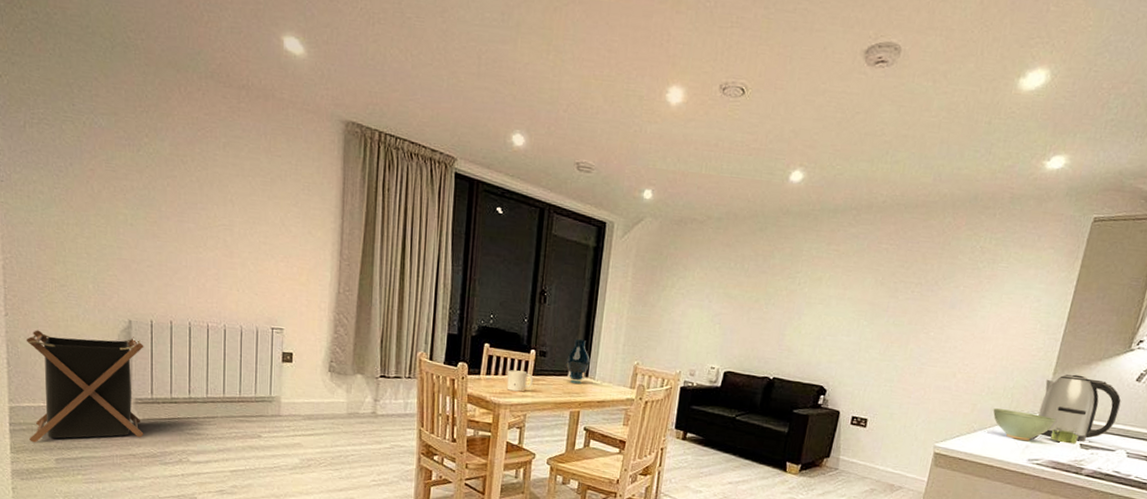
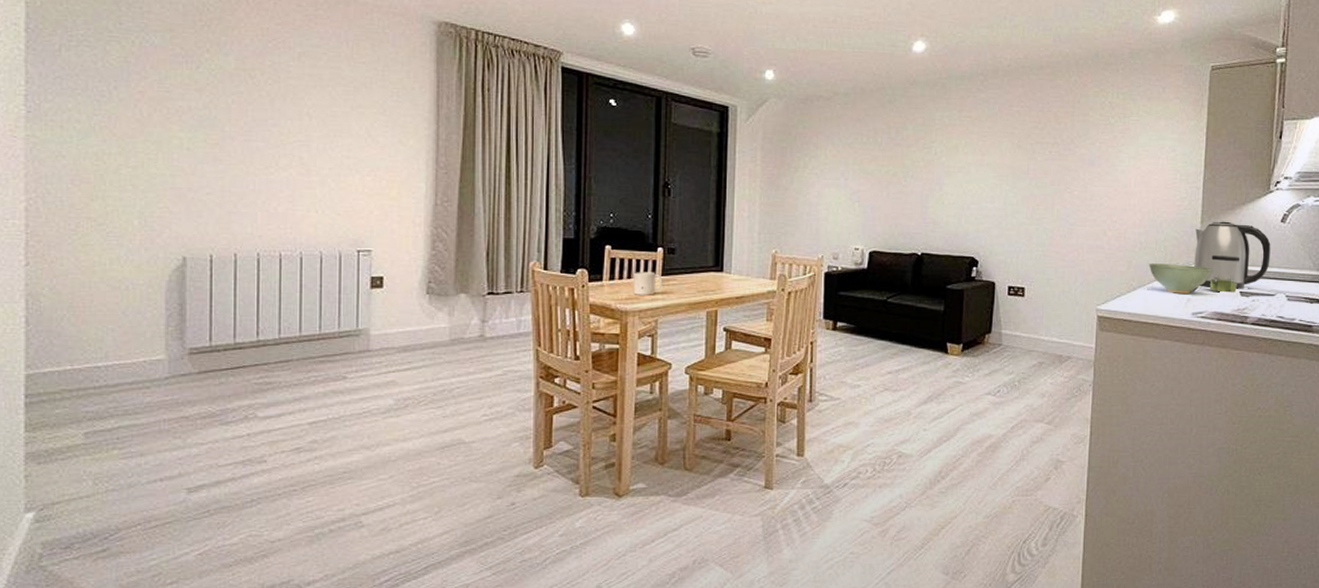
laundry basket: present [26,330,144,443] -> none [51,276,202,416]
vase: present [566,339,590,385] -> none [698,232,724,281]

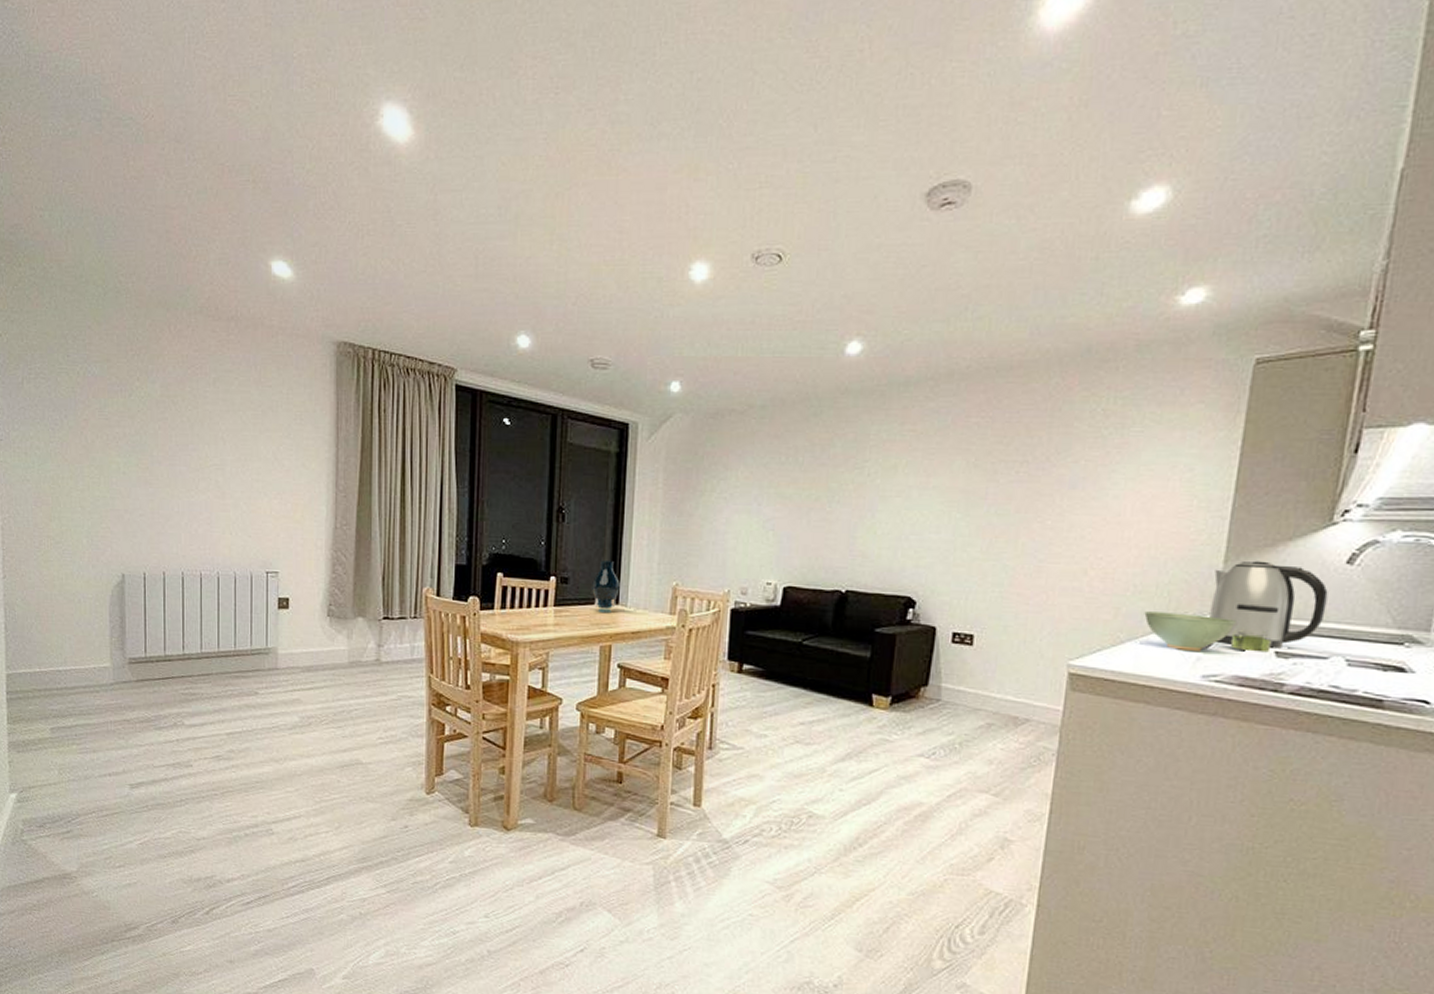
mug: present [633,272,663,295] -> none [525,601,555,627]
vase: none [698,232,724,281] -> present [592,561,620,614]

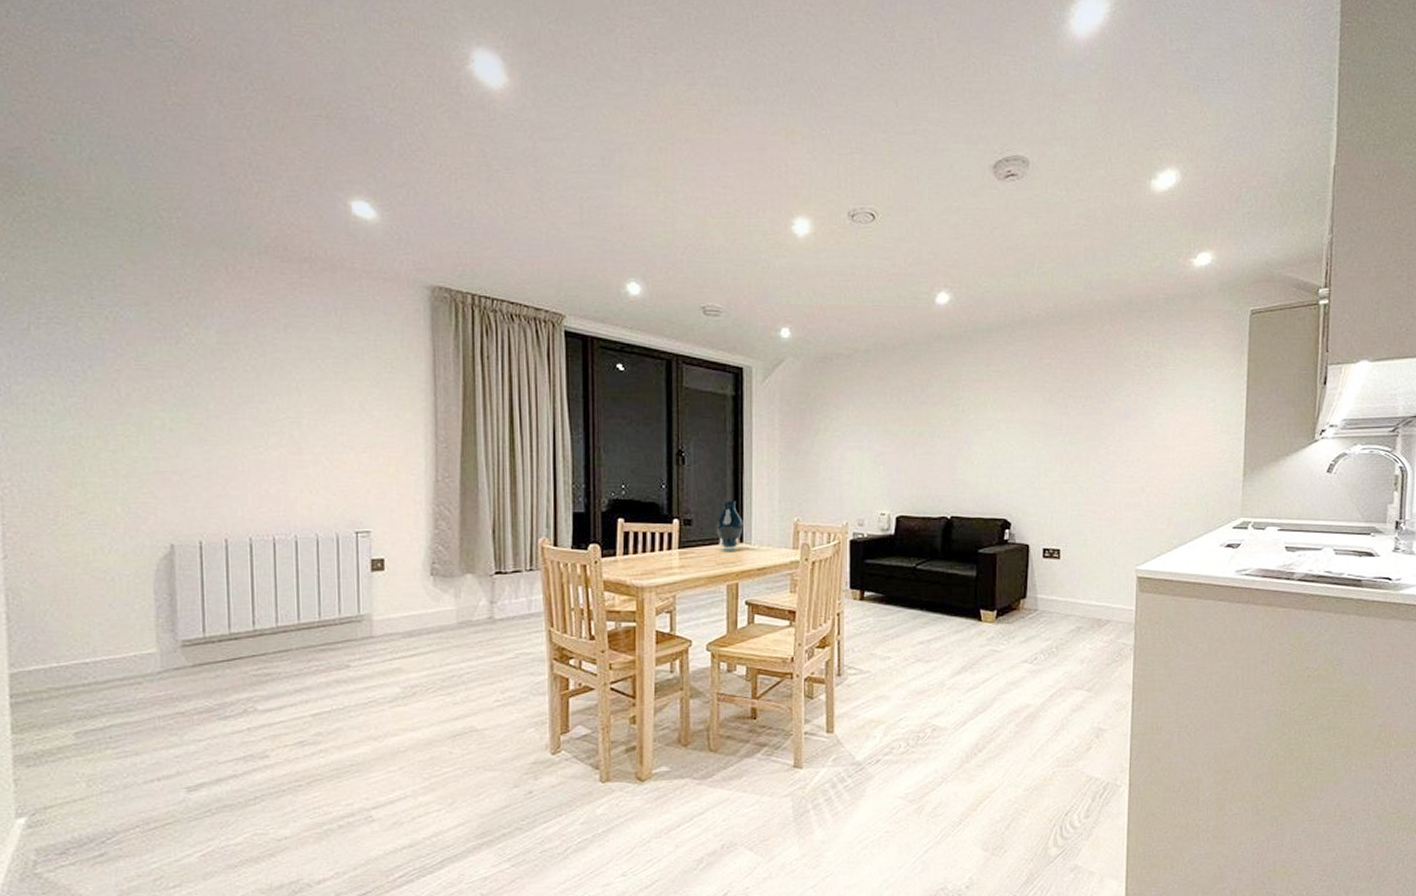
bowl: present [1144,611,1236,653] -> none [1189,519,1256,552]
kettle: present [1209,560,1328,649] -> none [1237,473,1317,544]
jar: present [1229,604,1280,653] -> none [1253,509,1285,548]

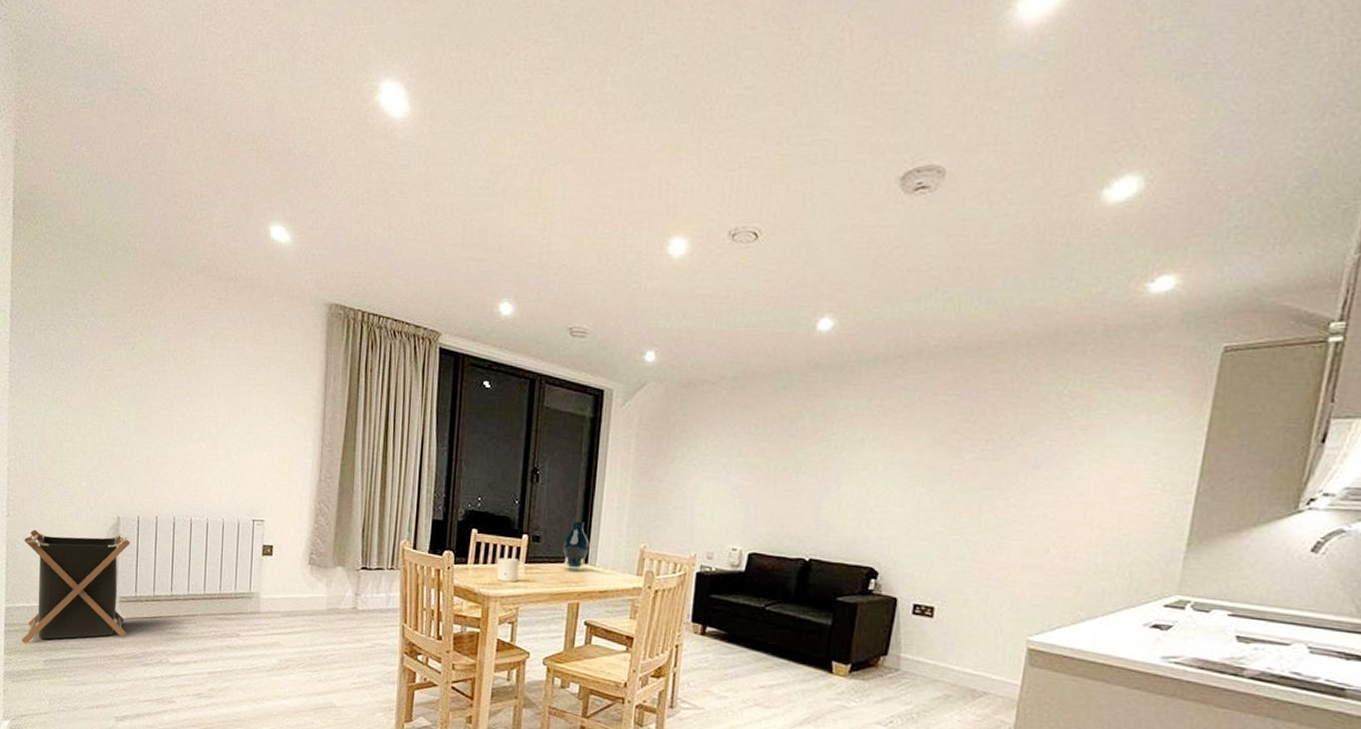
laundry basket: none [32,564,195,716] -> present [22,529,131,644]
mug: none [649,545,680,570] -> present [496,557,526,582]

